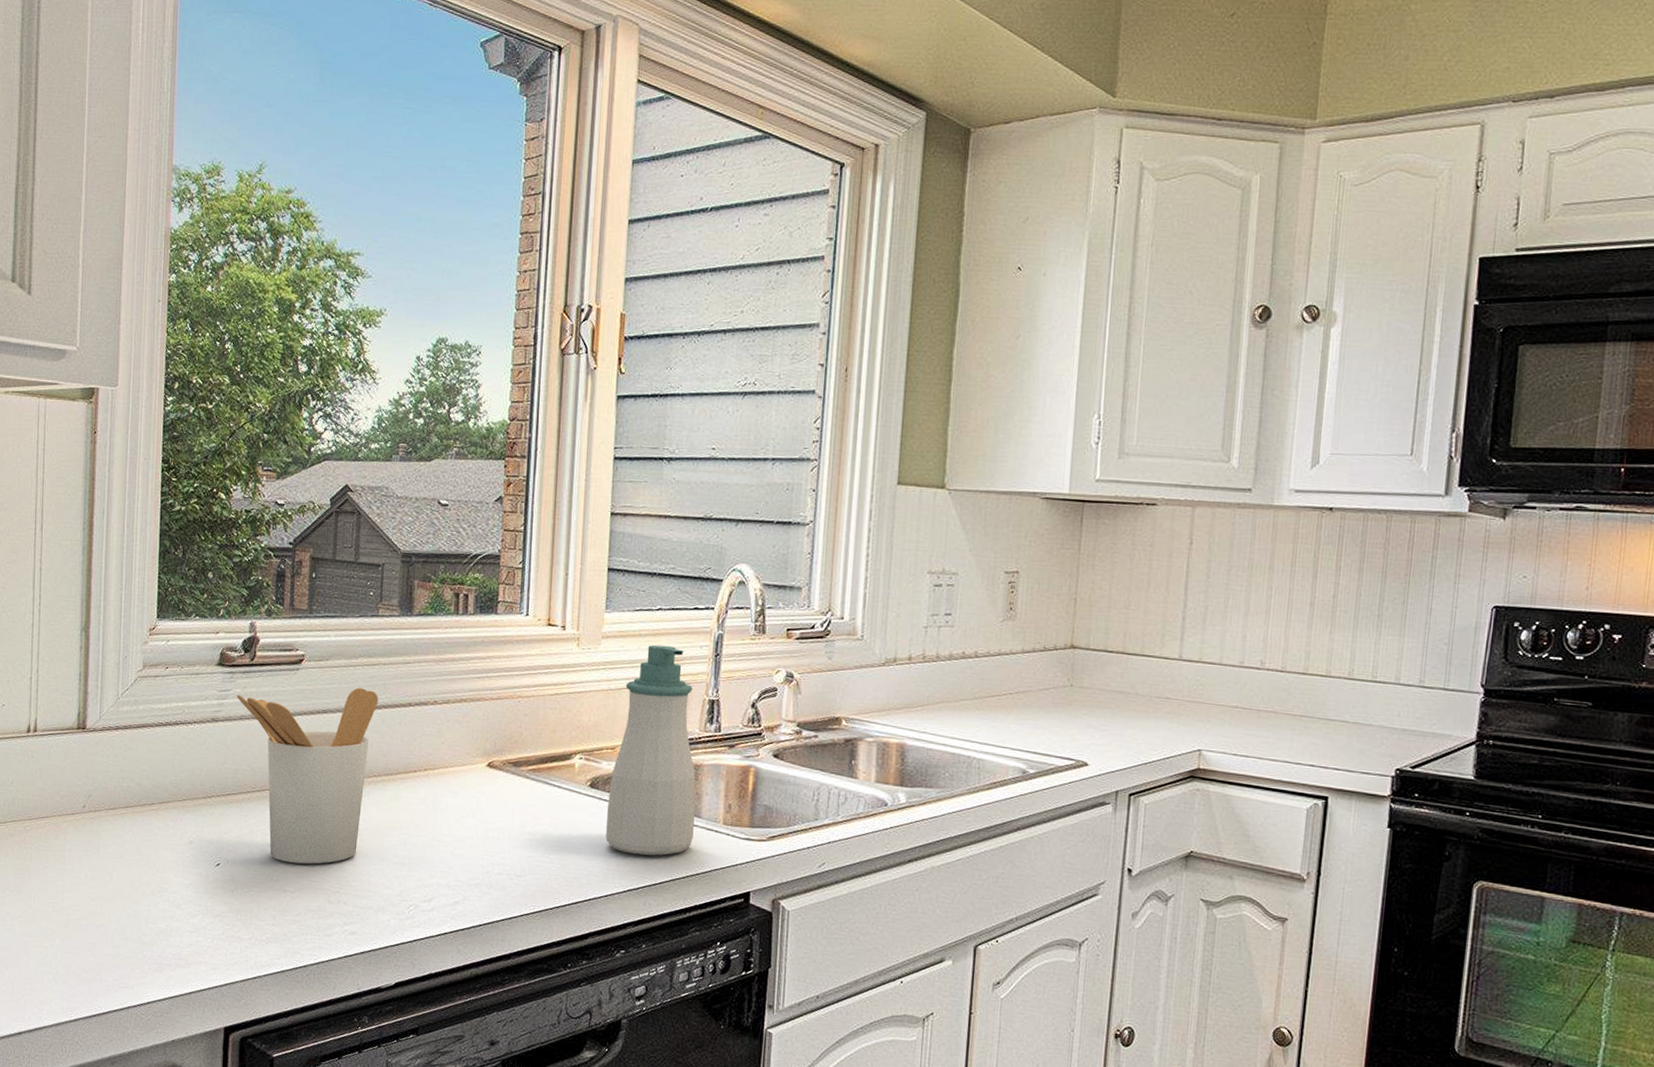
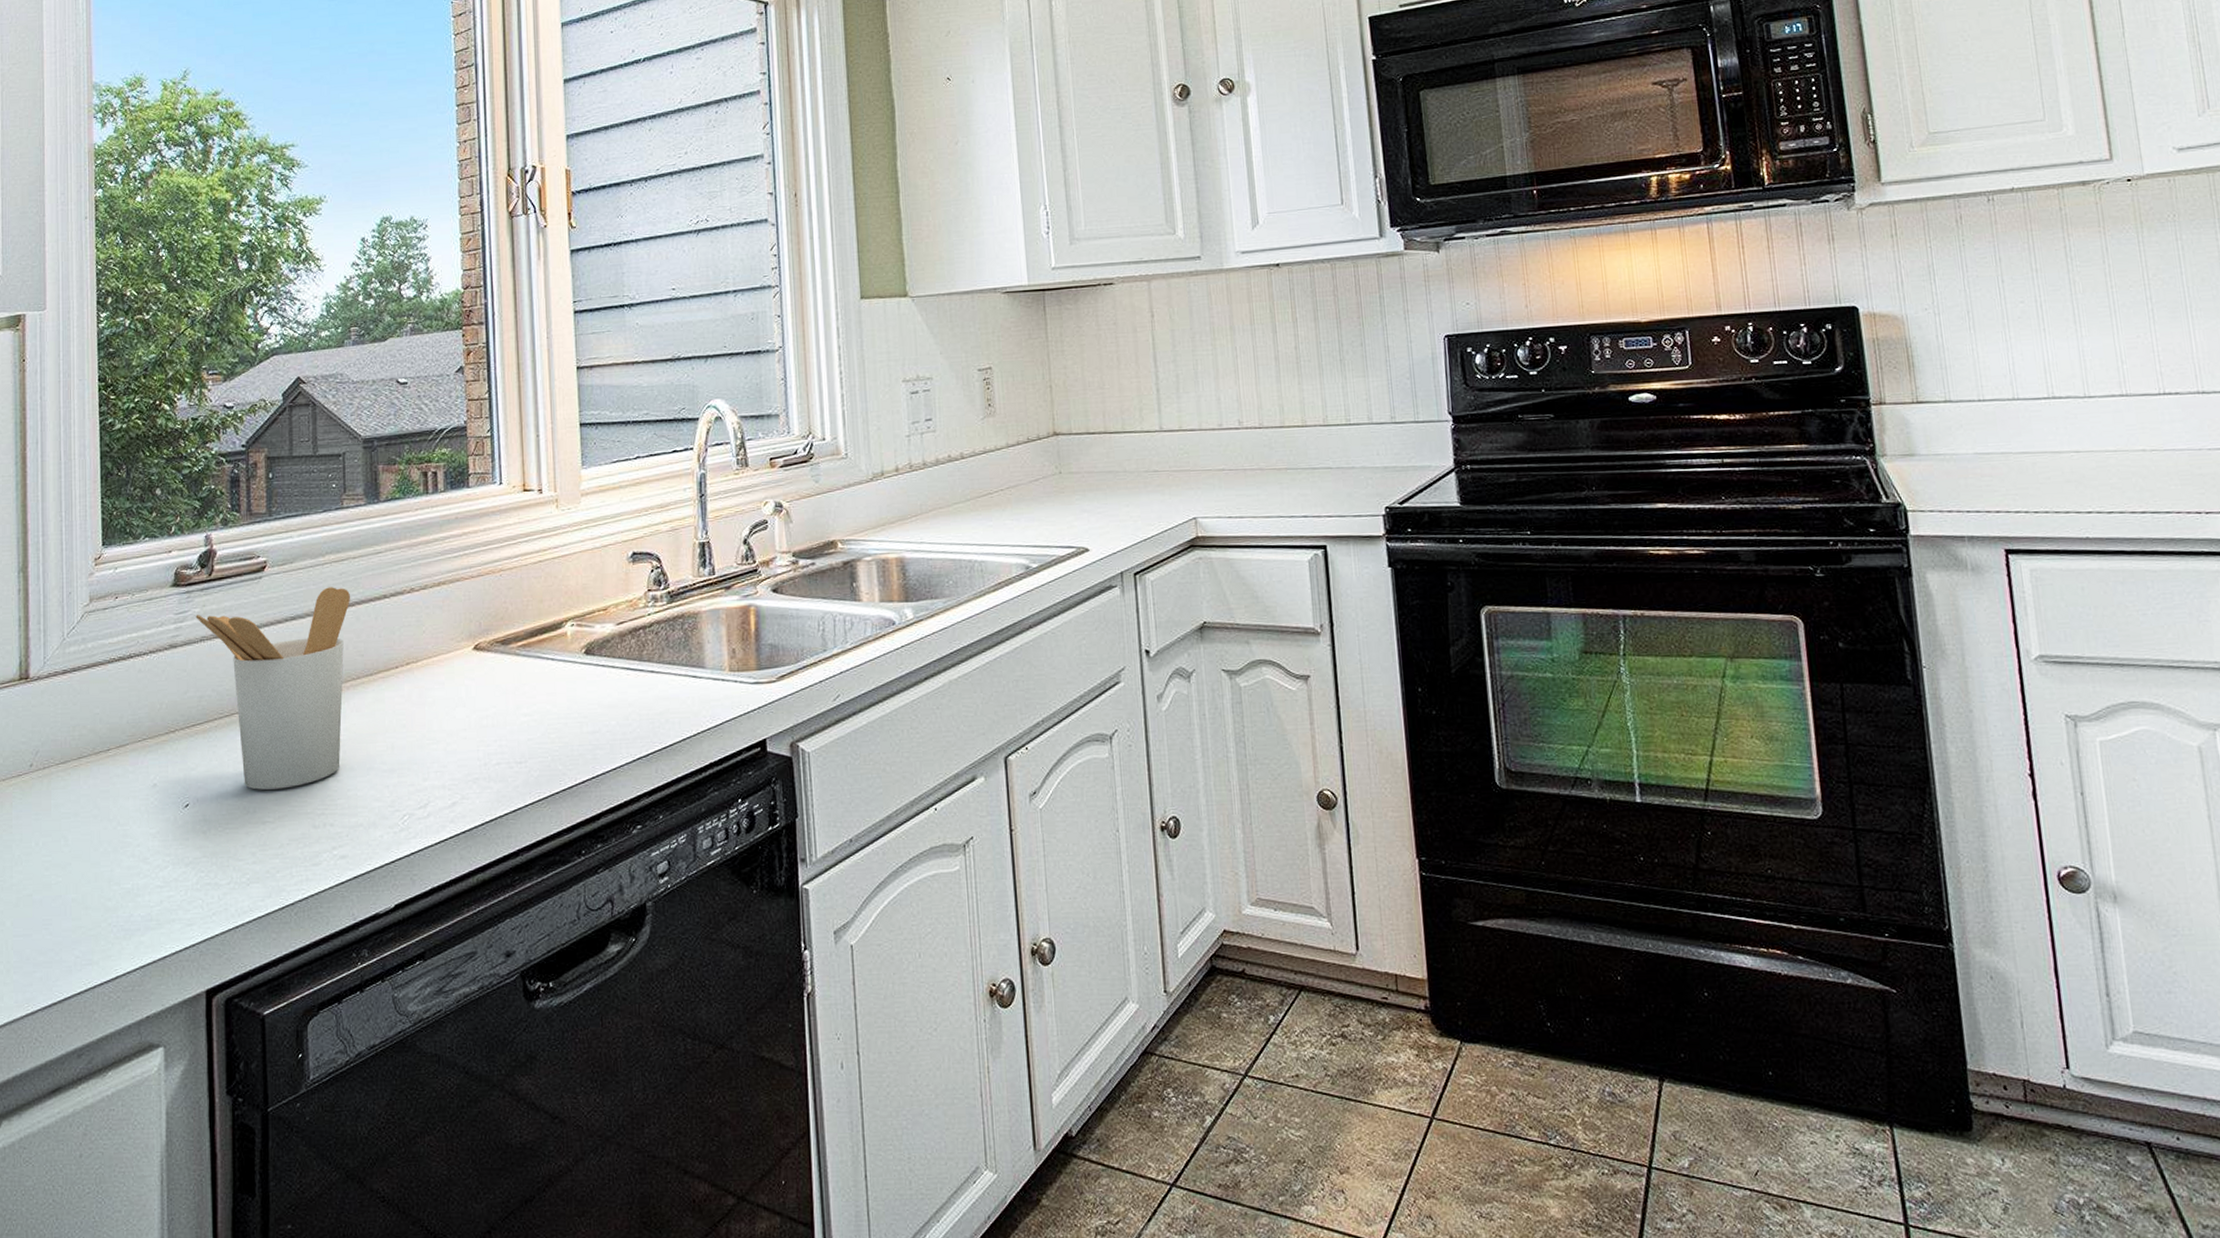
soap bottle: present [606,644,696,856] -> none [606,493,700,719]

